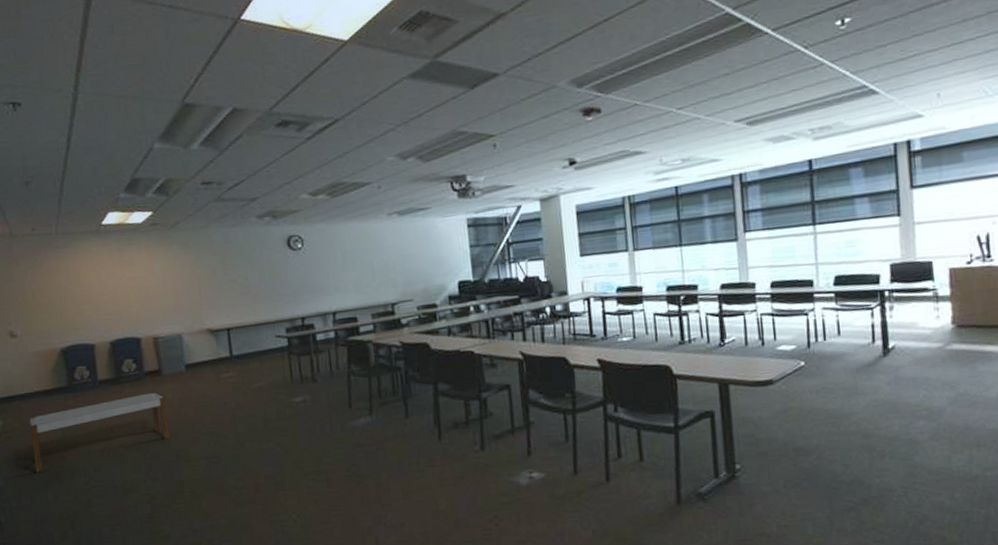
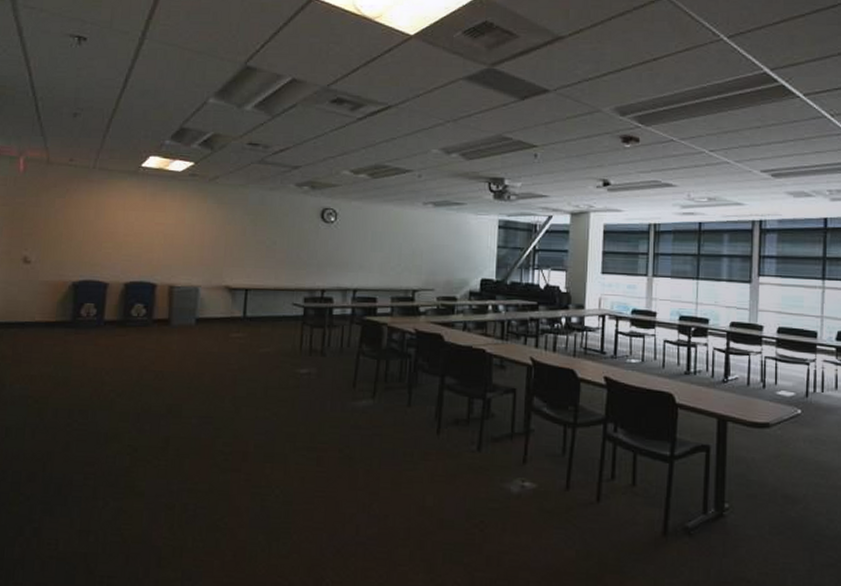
bench: present [29,392,170,473] -> none [17,341,168,406]

